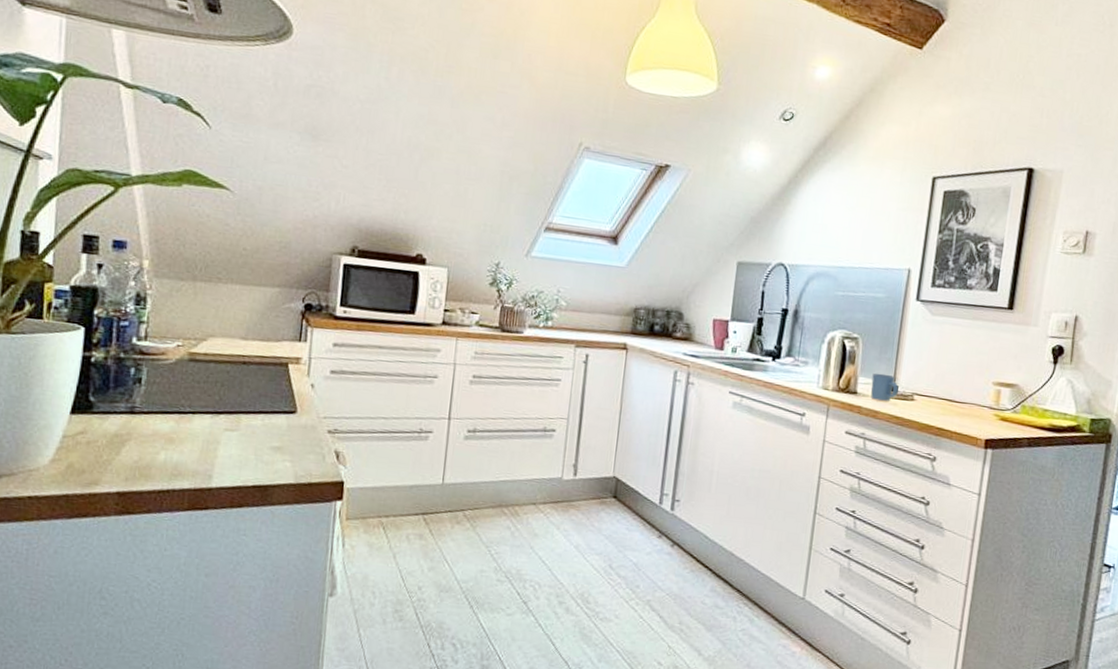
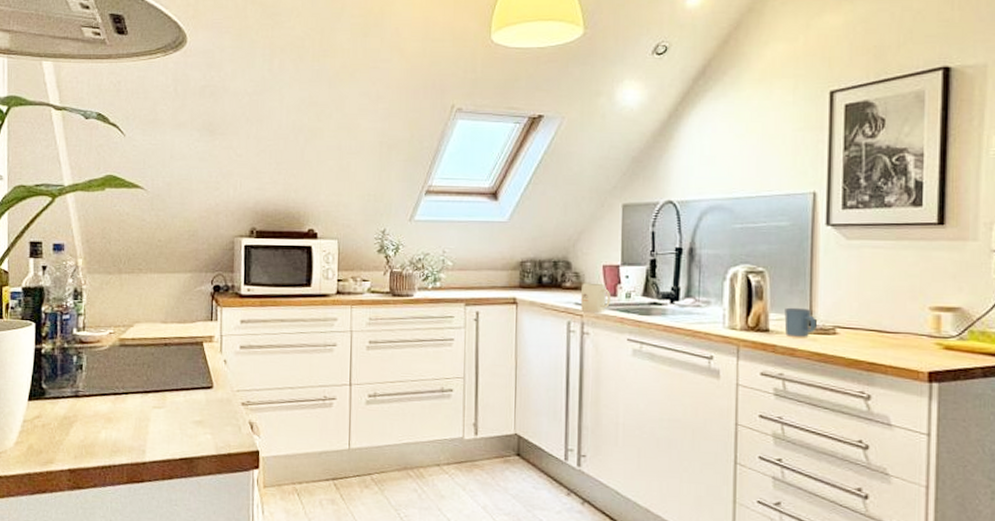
mug: none [688,335,719,365] -> present [580,284,612,314]

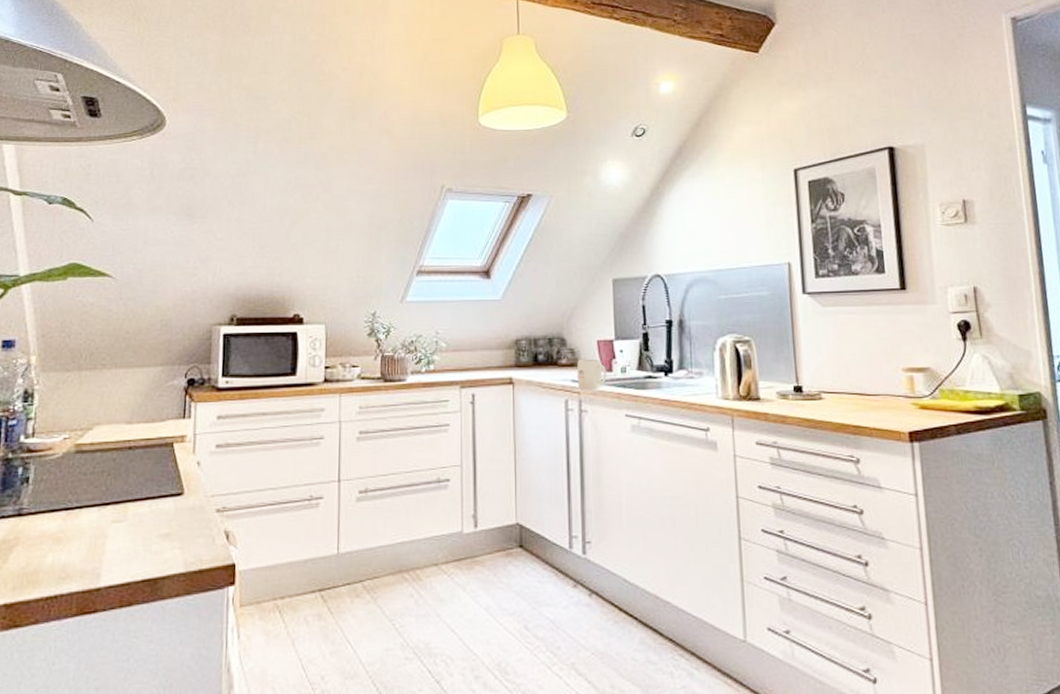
mug: present [784,307,817,338] -> none [772,374,804,405]

